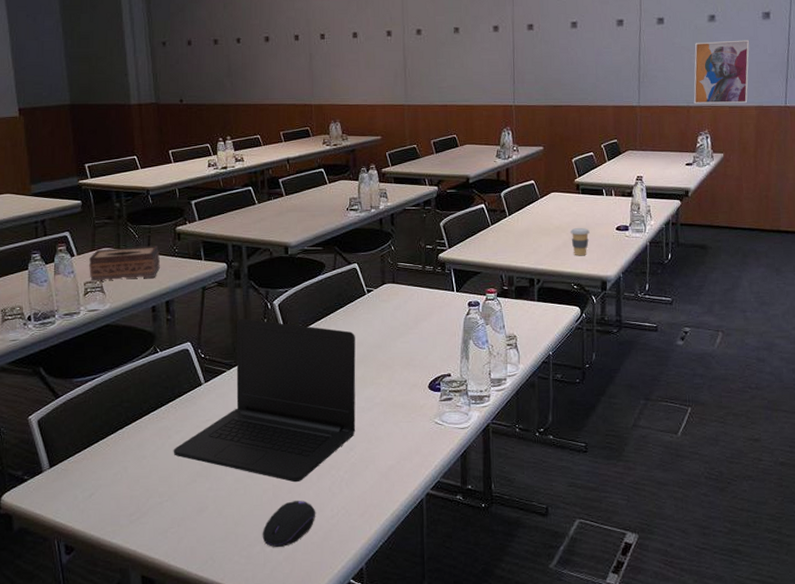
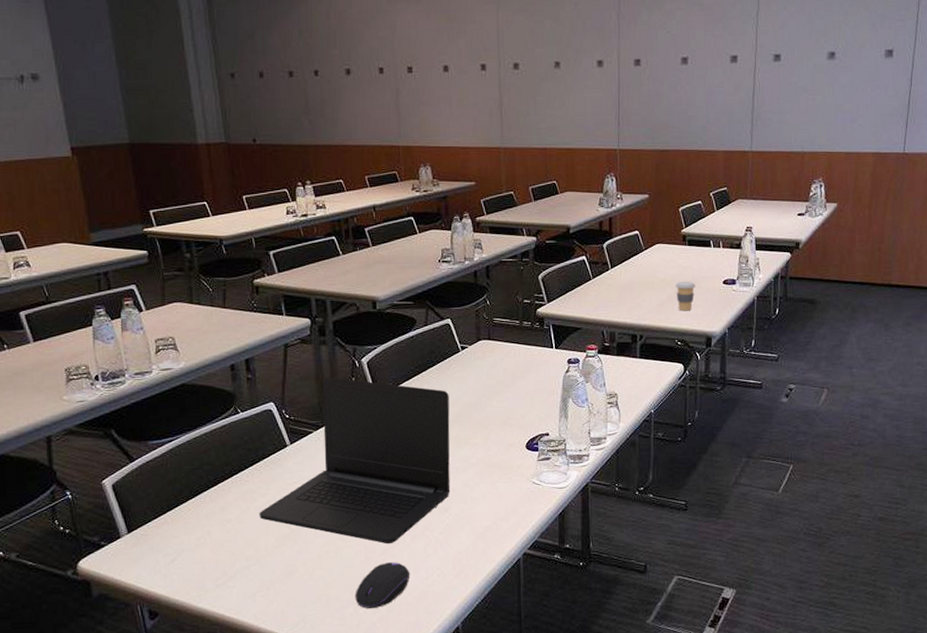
tissue box: present [89,245,160,283] -> none [159,300,237,340]
wall art: present [693,40,750,104] -> none [808,80,870,150]

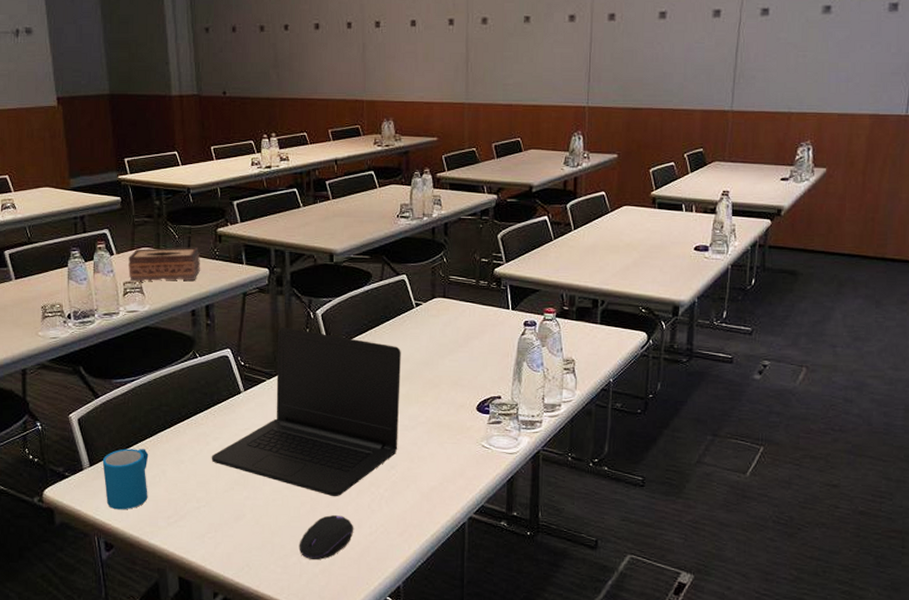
mug: none [141,511,193,576] -> present [102,448,149,510]
tissue box: none [159,300,237,340] -> present [128,247,200,283]
coffee cup: present [676,281,695,311] -> none [642,246,664,277]

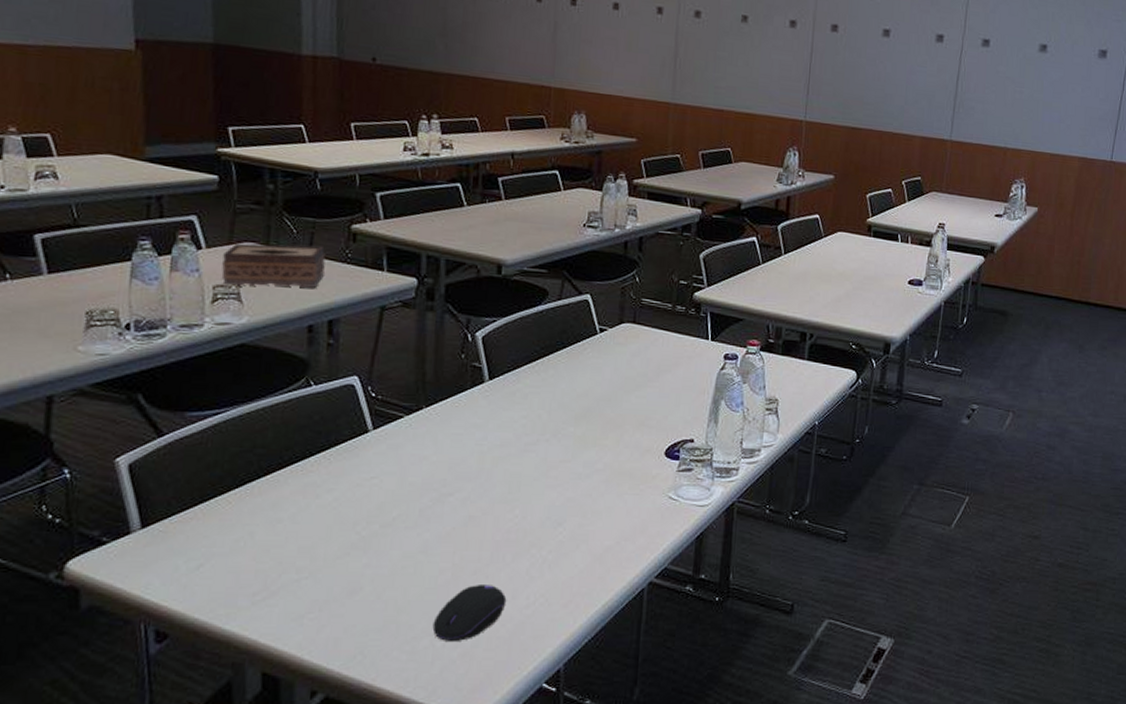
mug: present [102,448,149,510] -> none [160,504,232,586]
laptop: present [211,327,401,497] -> none [320,350,579,562]

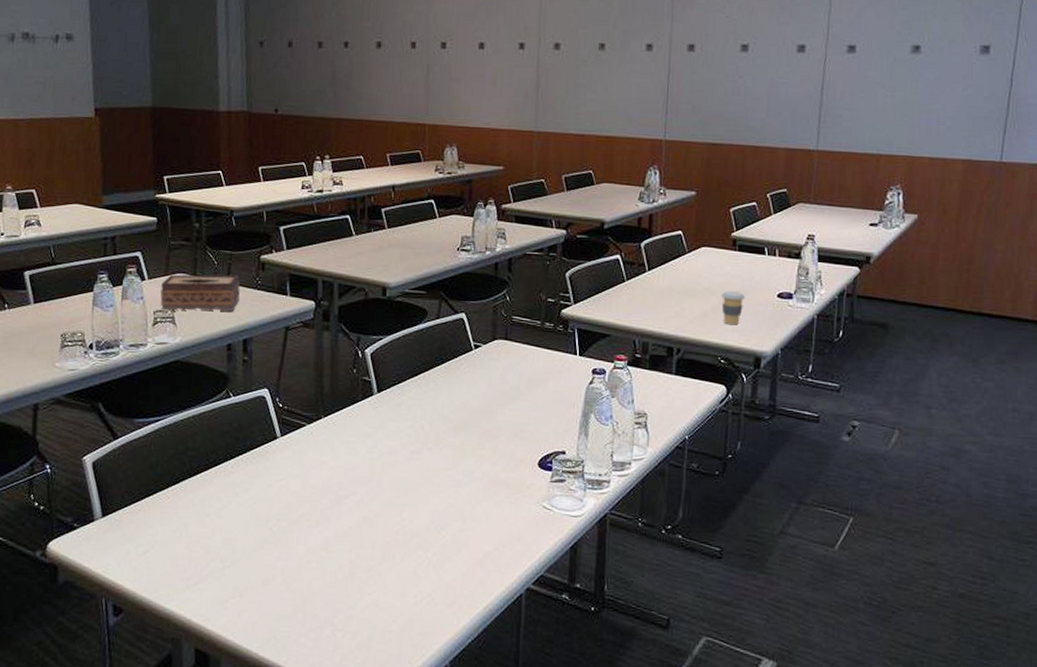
computer mouse: present [432,585,507,643] -> none [333,581,397,634]
coffee cup: none [855,277,878,311] -> present [721,291,745,326]

